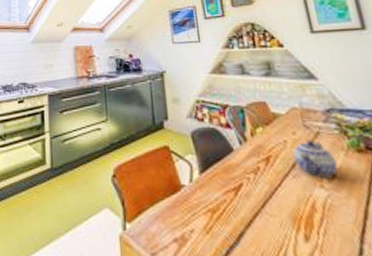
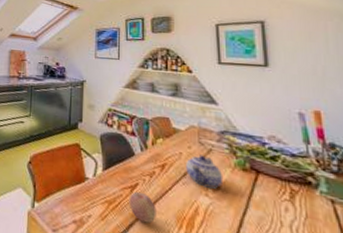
fruit: none [234,194,269,230] -> present [129,192,156,224]

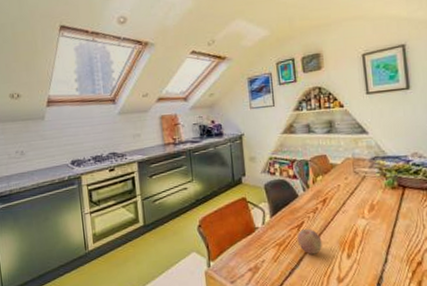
teapot: present [186,155,224,189] -> none [344,183,377,211]

